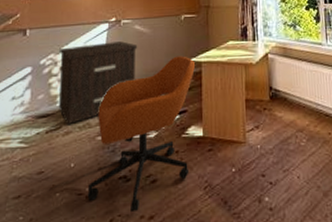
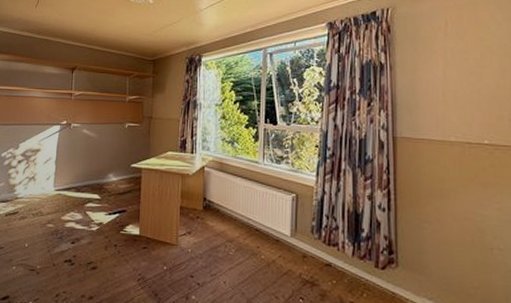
nightstand: present [58,41,138,125] -> none [16,142,85,211]
office chair: present [87,56,195,213] -> none [38,161,135,292]

